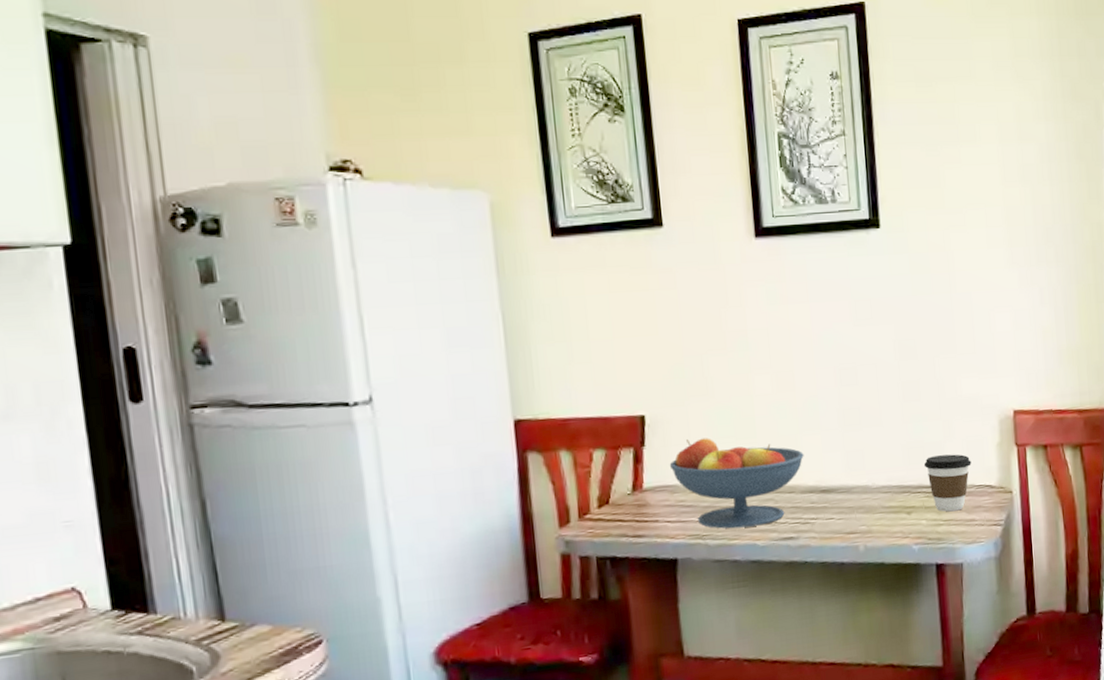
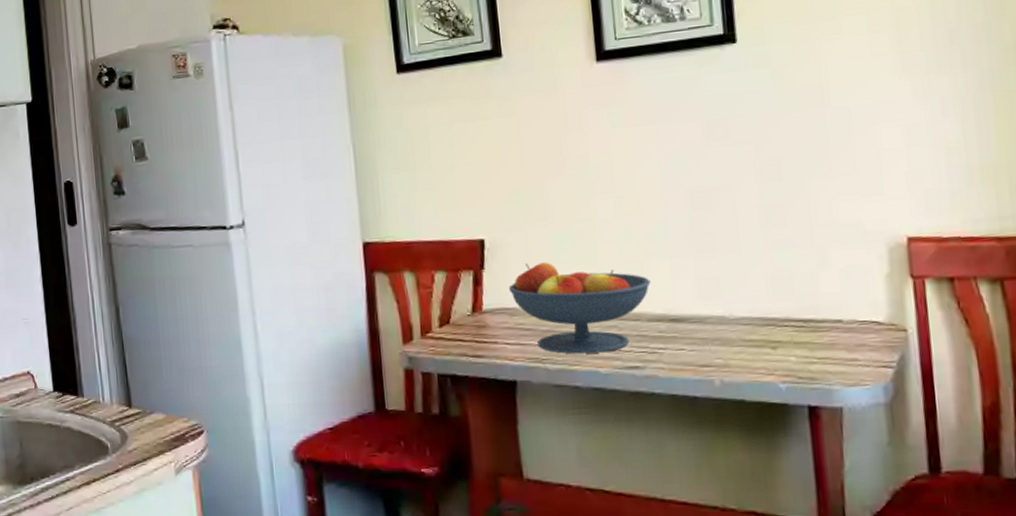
coffee cup: present [923,454,972,512] -> none [791,285,853,349]

